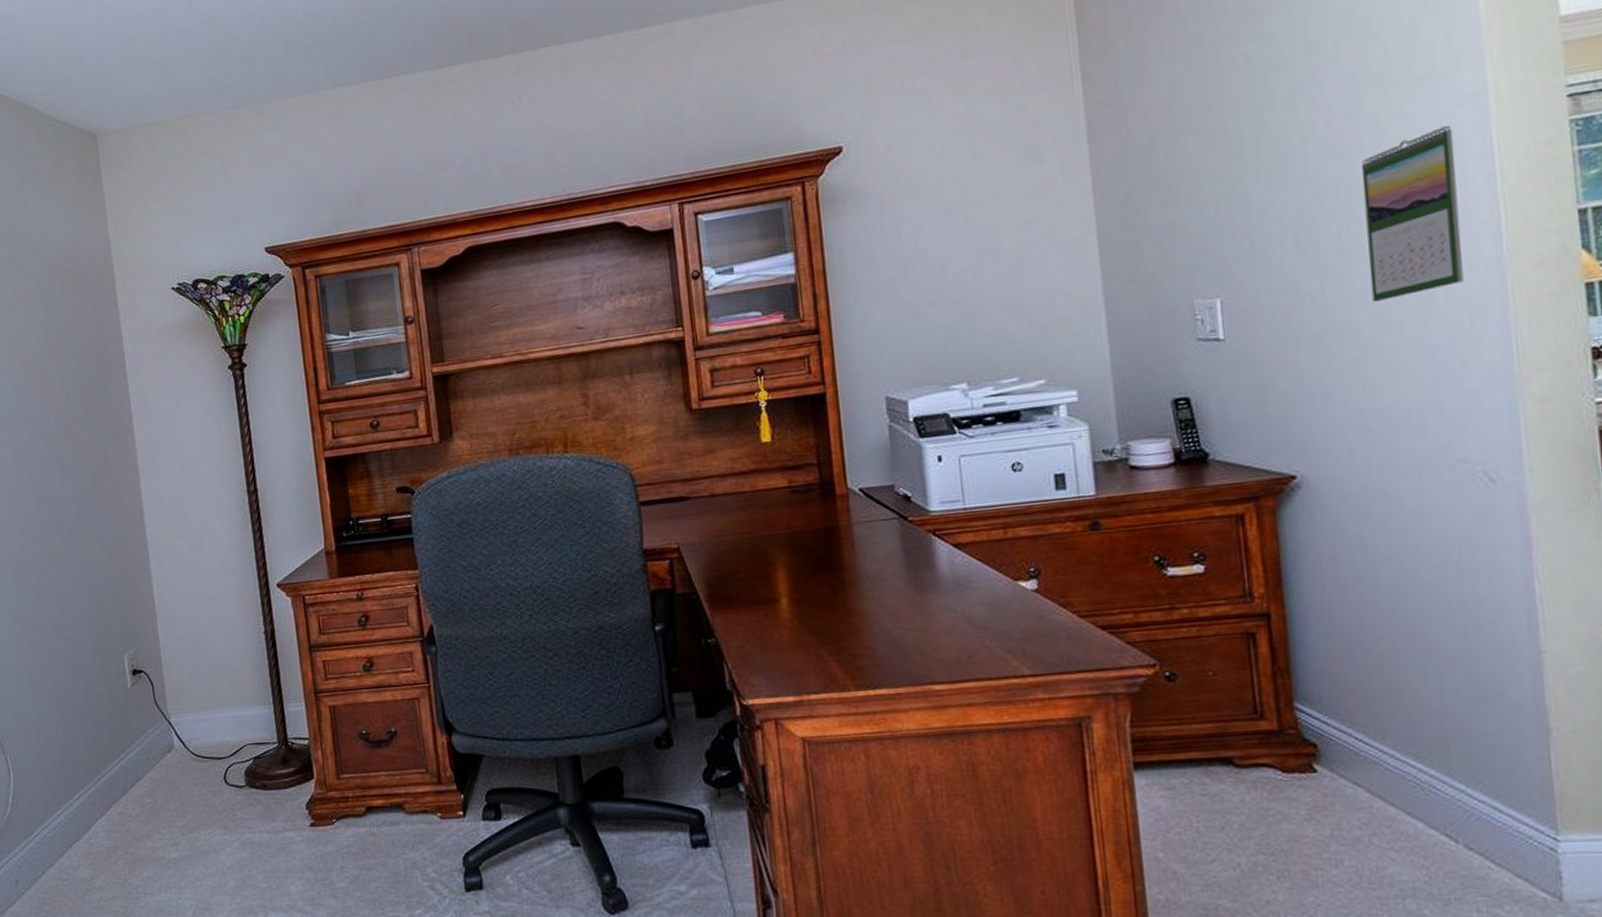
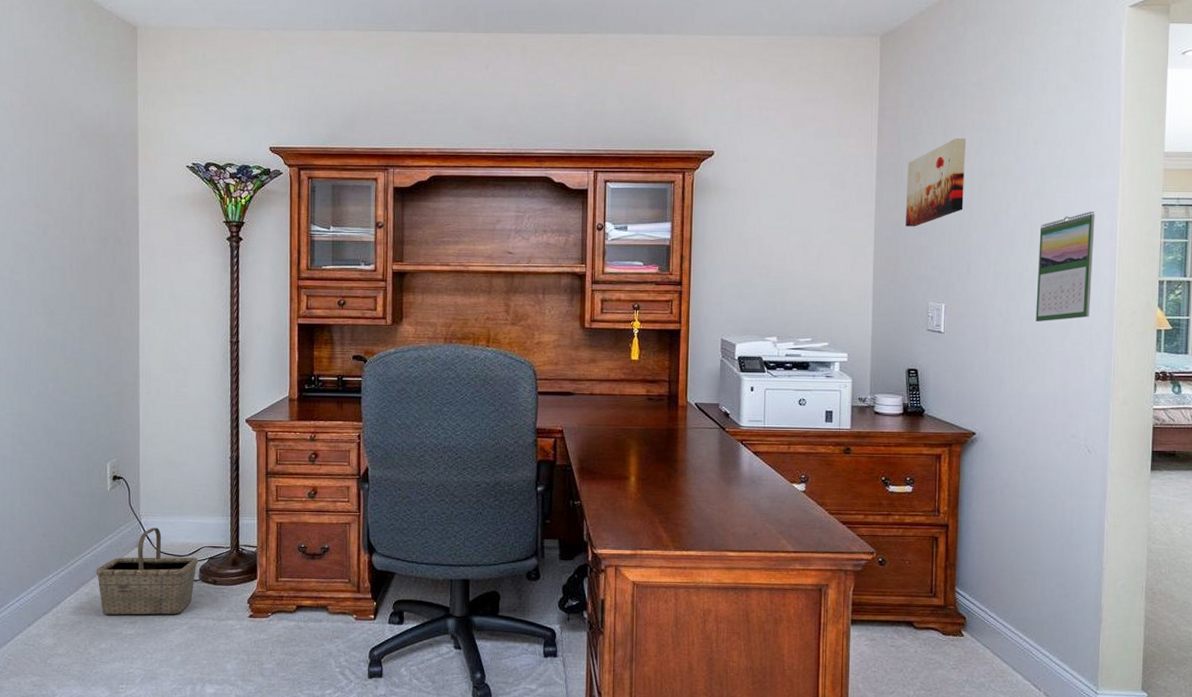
basket: none [126,727,242,837] -> present [96,528,199,615]
wall art: none [1134,58,1231,200] -> present [906,137,967,227]

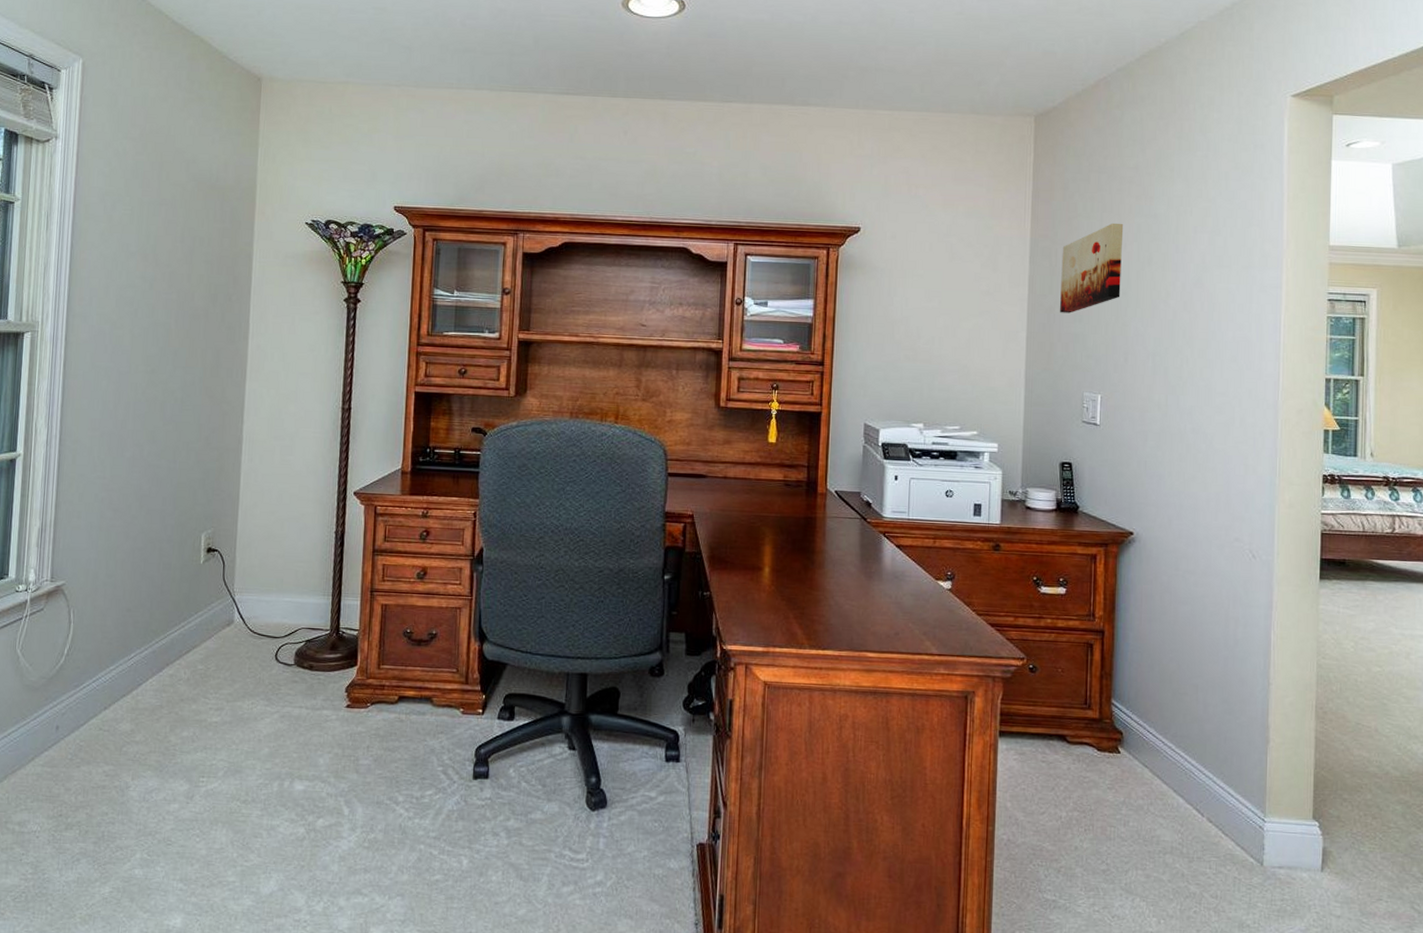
basket: present [96,528,199,615] -> none [182,605,295,702]
calendar: present [1035,211,1095,322] -> none [1196,303,1258,418]

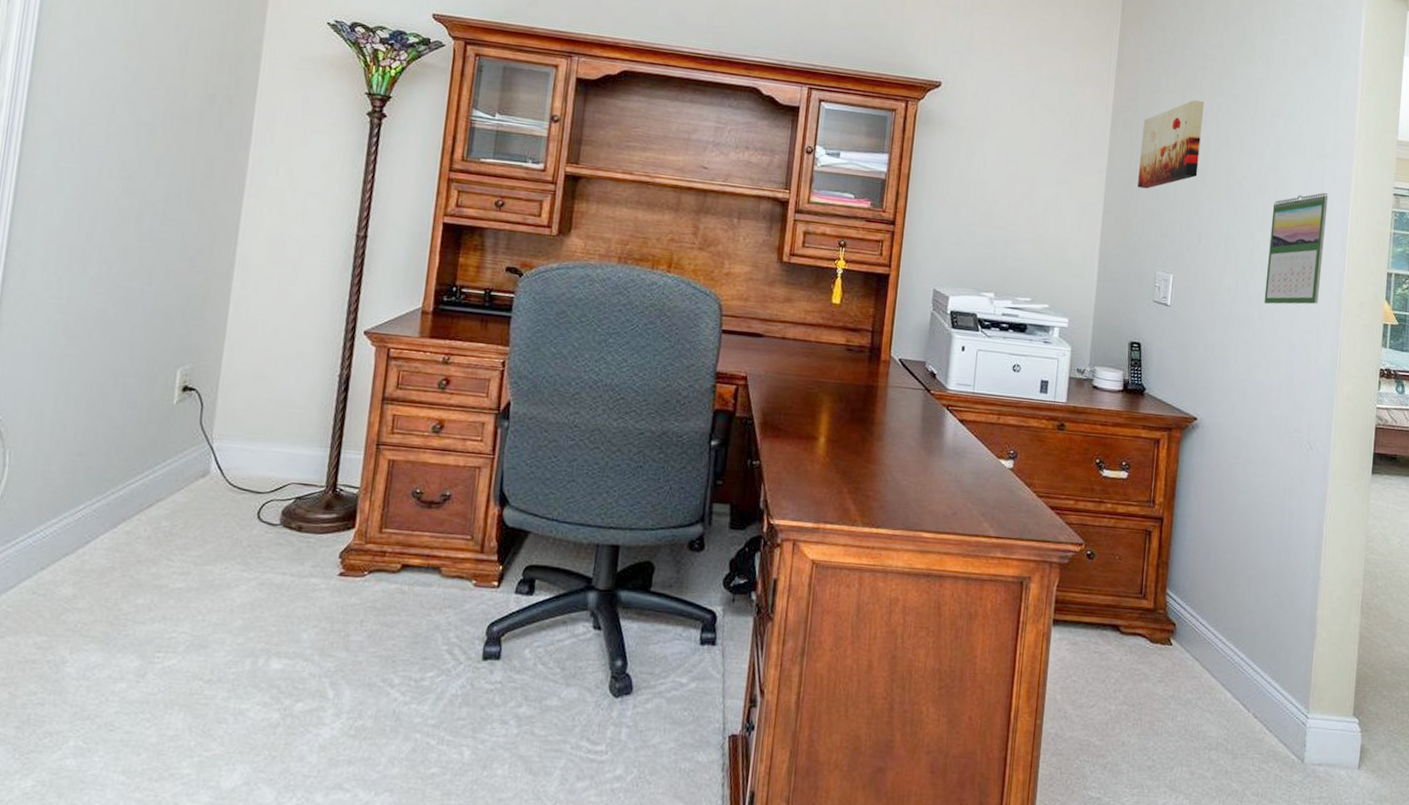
calendar: none [1196,303,1258,418] -> present [1264,192,1328,305]

